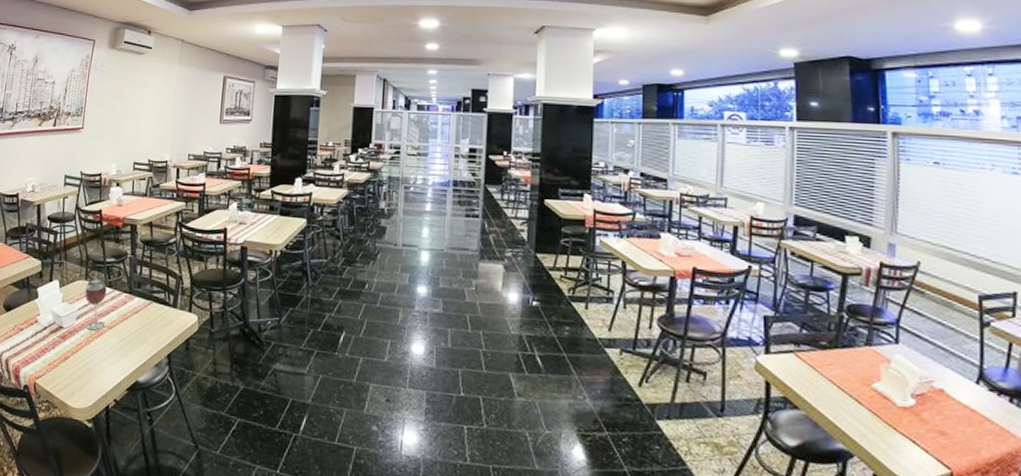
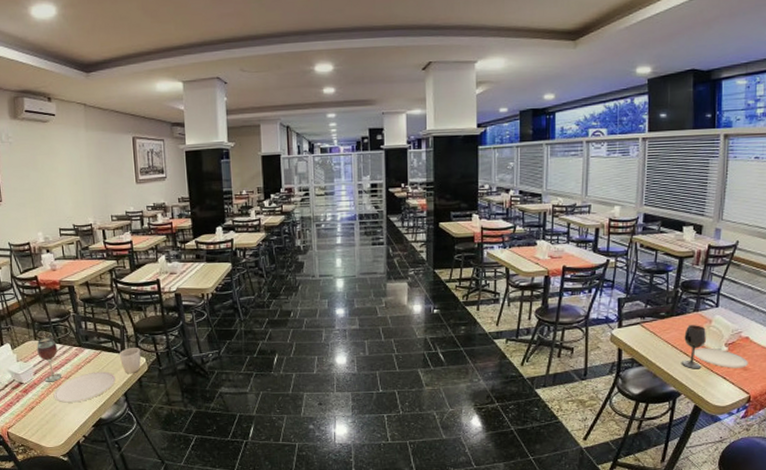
plate: none [91,325,162,359] -> present [53,371,116,403]
cup: none [169,302,193,333] -> present [119,348,141,374]
wine glass: none [853,362,886,425] -> present [682,325,707,369]
plate: none [867,395,946,432] -> present [693,347,748,369]

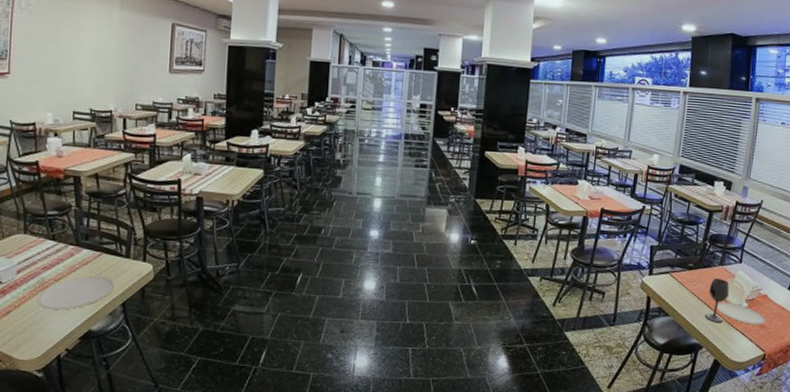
wineglass: present [36,337,62,382] -> none [24,231,51,284]
cup: present [119,348,141,374] -> none [122,252,148,282]

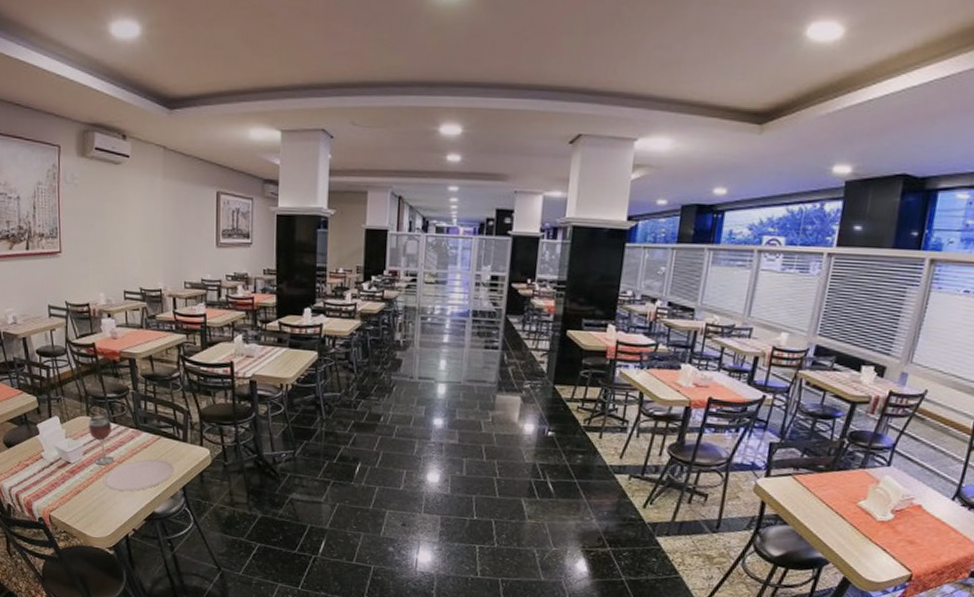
wineglass: none [24,231,51,284] -> present [87,413,115,465]
wine glass: present [705,278,730,323] -> none [835,483,871,536]
plate: present [716,302,765,325] -> none [851,511,916,541]

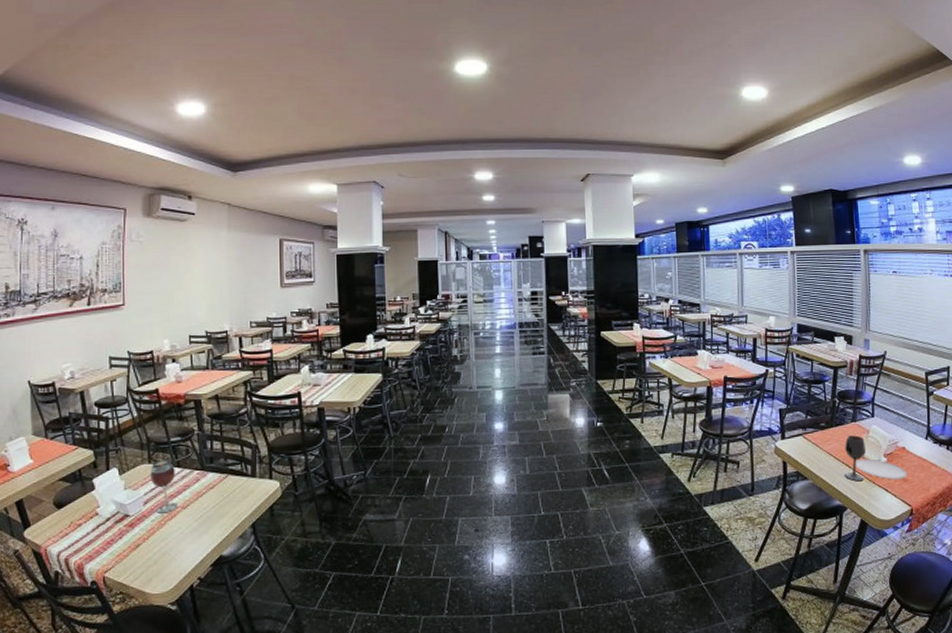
plate: present [103,459,174,492] -> none [165,499,243,538]
wine glass: none [835,483,871,536] -> present [845,435,867,482]
plate: none [851,511,916,541] -> present [855,458,907,480]

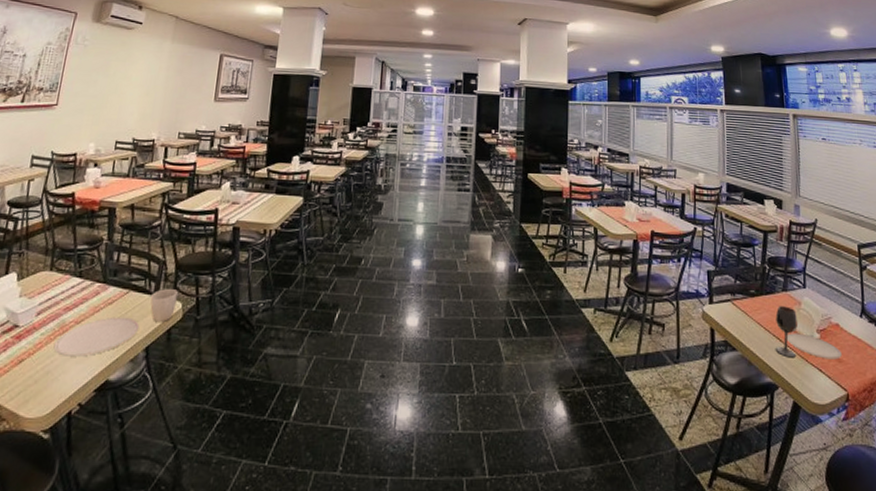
wineglass: present [149,459,178,514] -> none [48,268,77,327]
plate: none [165,499,243,538] -> present [53,317,140,357]
cup: none [248,470,274,502] -> present [150,289,178,323]

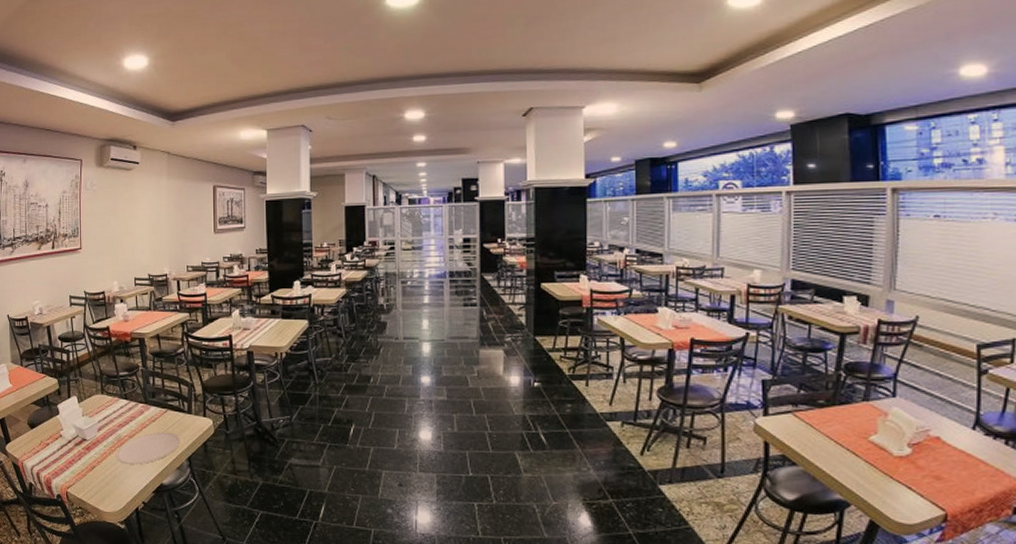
cup: present [150,289,178,323] -> none [185,408,207,437]
wine glass: present [775,306,799,358] -> none [850,417,883,474]
plate: present [786,333,842,360] -> none [864,447,941,477]

